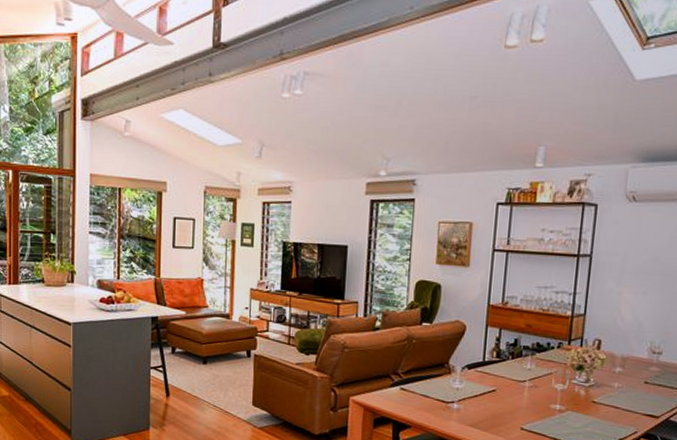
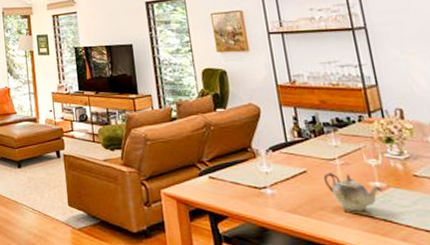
teapot: none [509,393,561,430] -> present [323,173,383,212]

